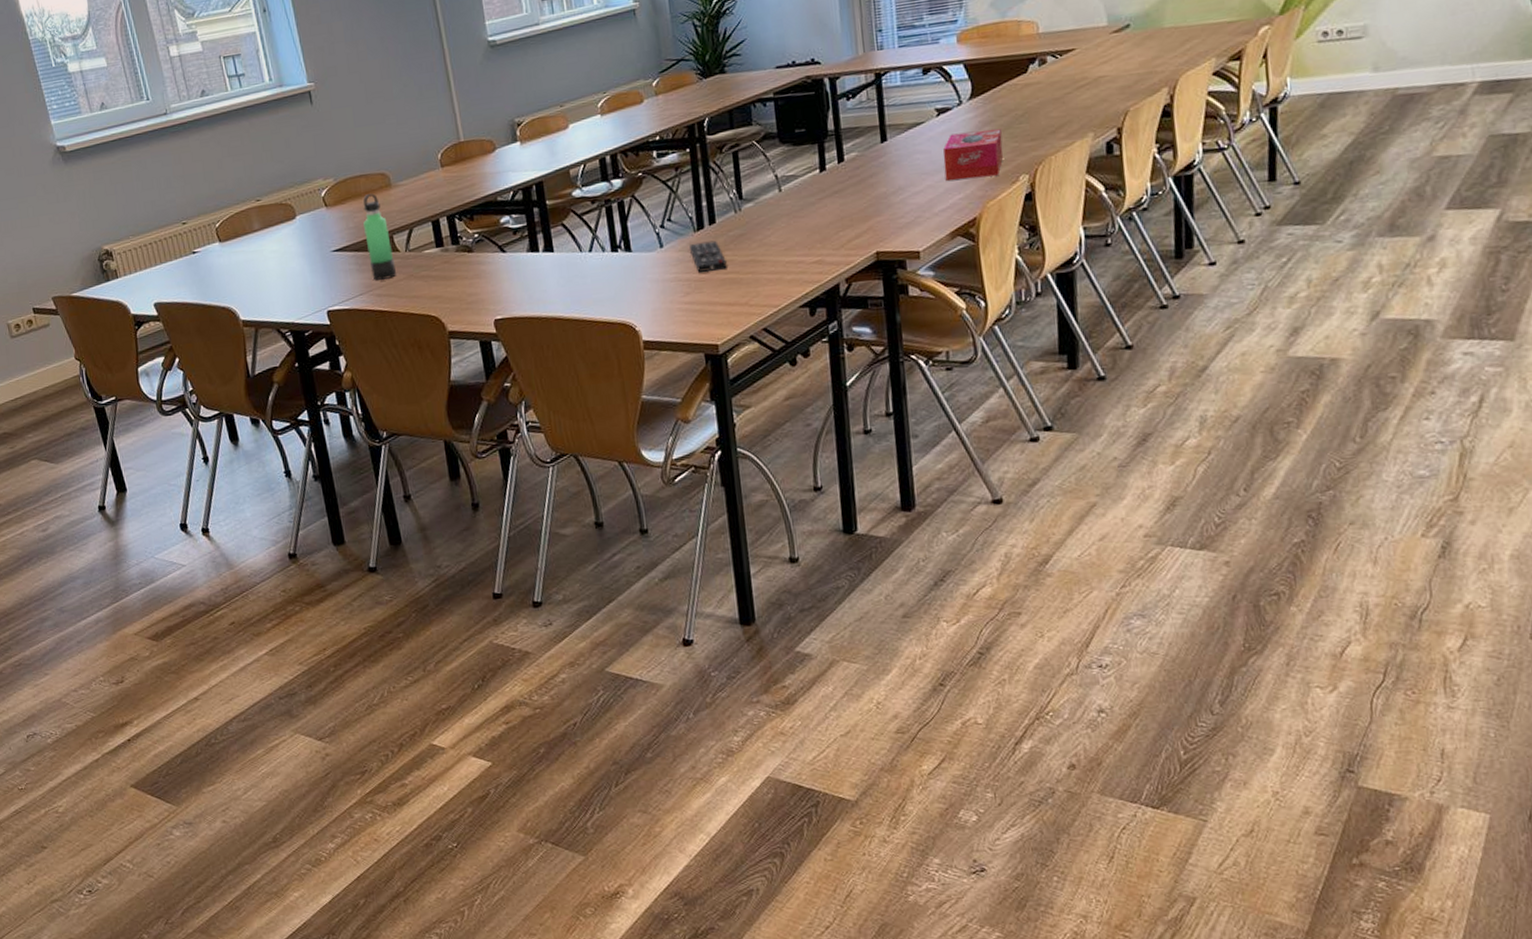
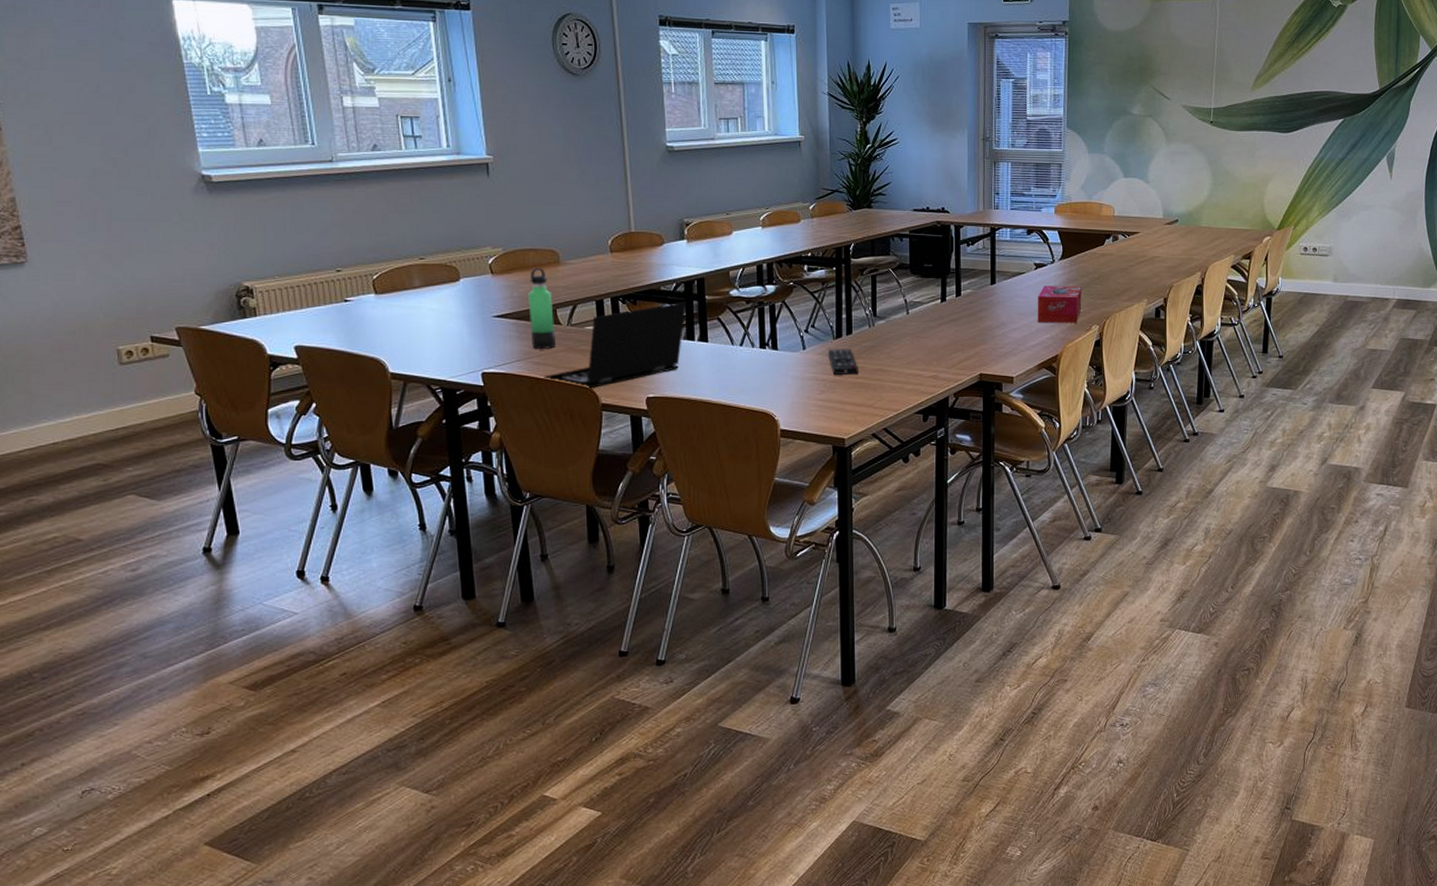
laptop: none [388,210,527,317] -> present [544,302,687,389]

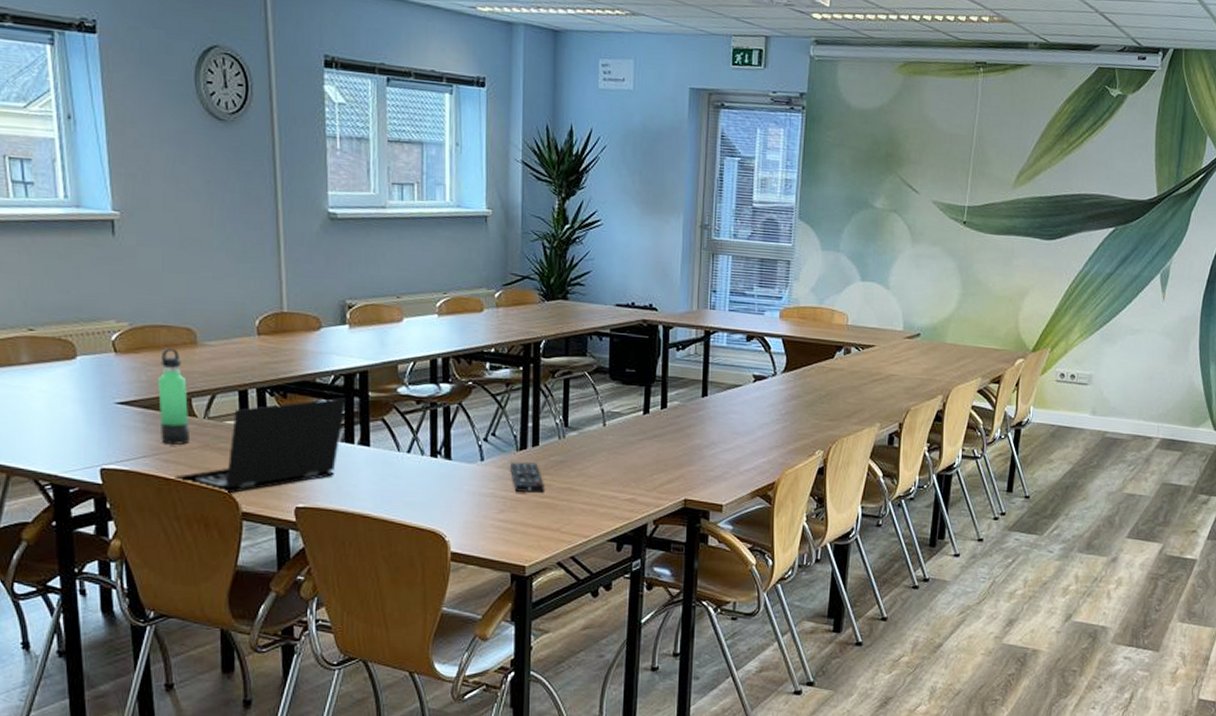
tissue box: present [1037,285,1082,323] -> none [753,401,806,447]

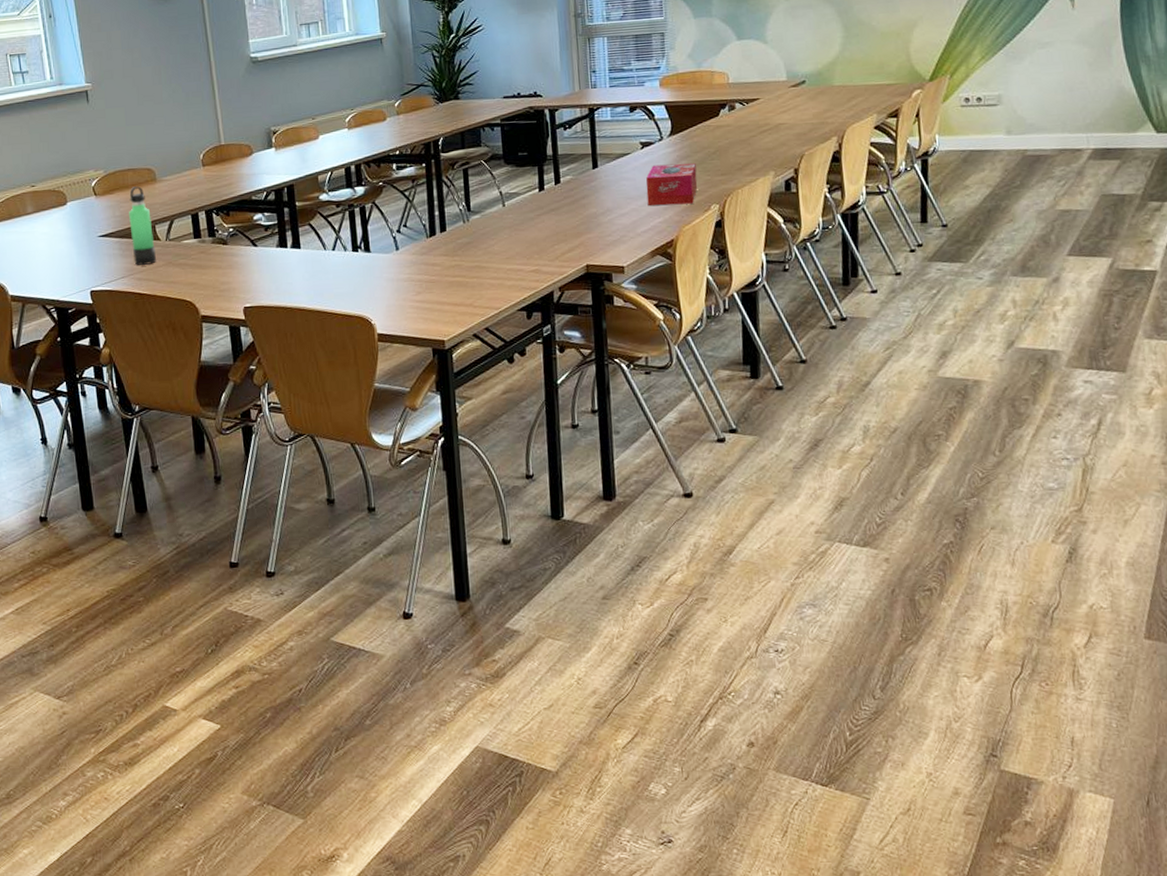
laptop: present [174,397,346,494] -> none [146,209,278,302]
remote control: present [510,462,544,493] -> none [422,246,455,274]
tissue box: none [753,401,806,447] -> present [645,162,698,206]

